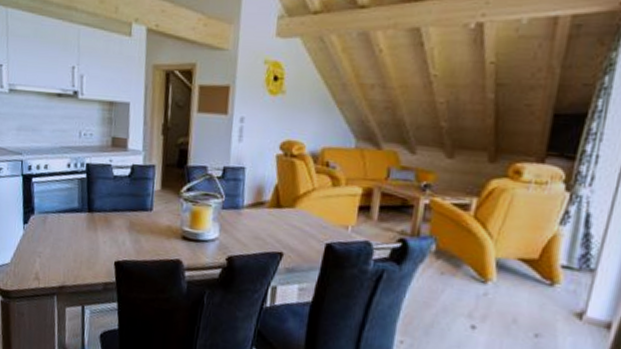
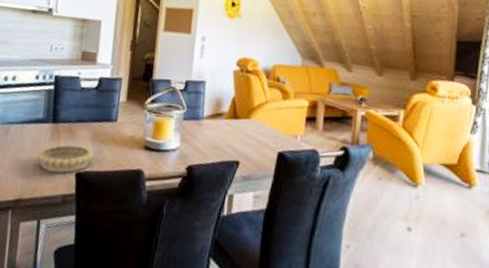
decorative bowl: none [75,234,132,262] -> present [36,144,94,173]

